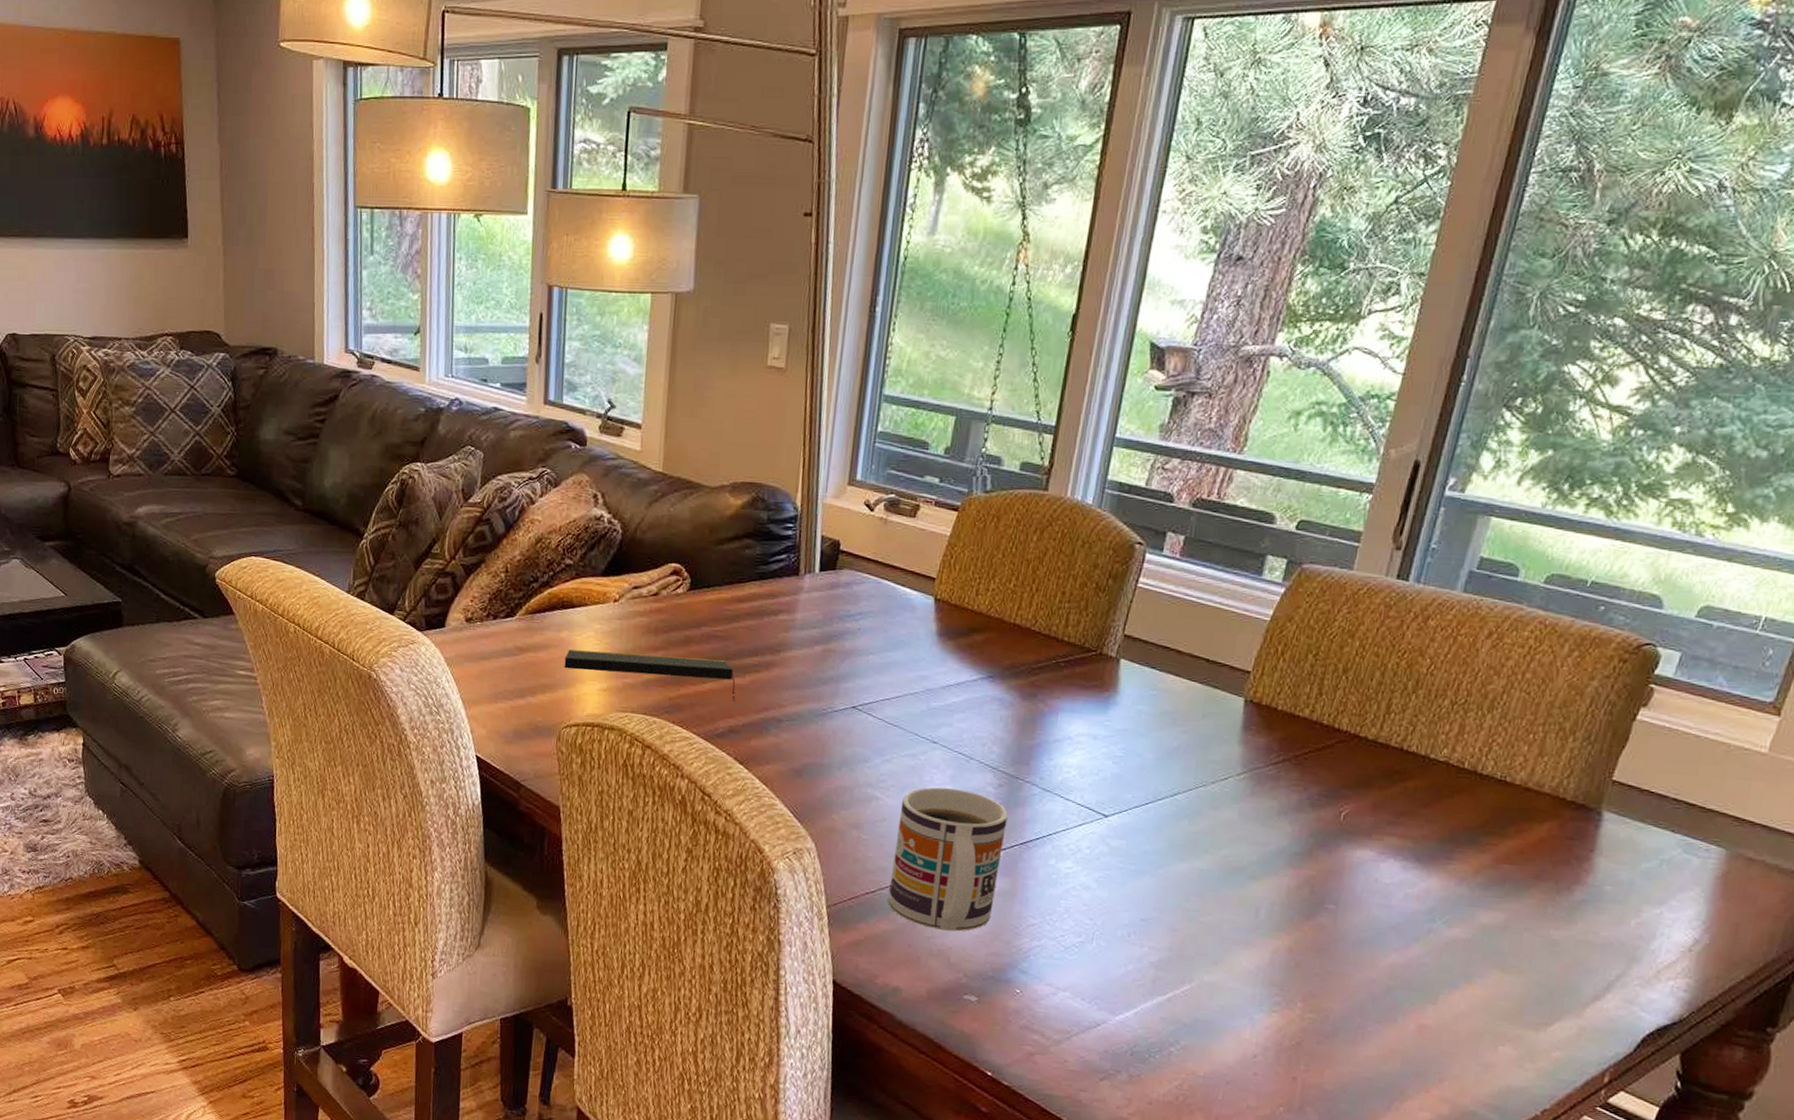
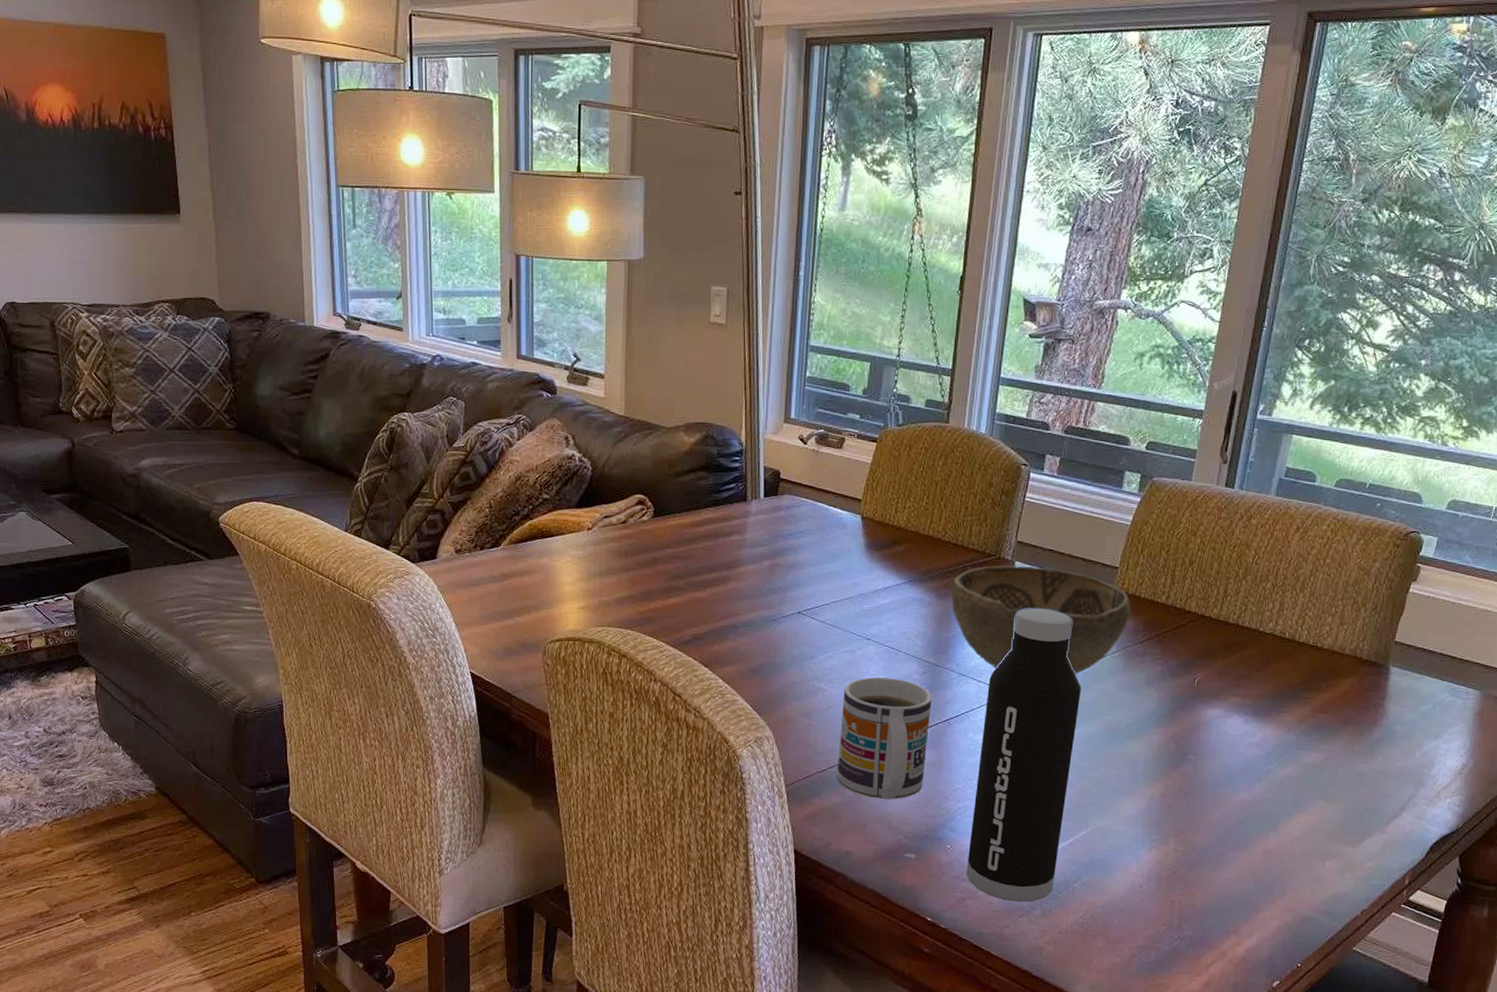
notepad: present [564,649,735,702] -> none [546,574,697,613]
decorative bowl: none [1037,662,1264,799] -> present [950,565,1130,675]
water bottle: none [1037,715,1194,1064] -> present [966,608,1081,902]

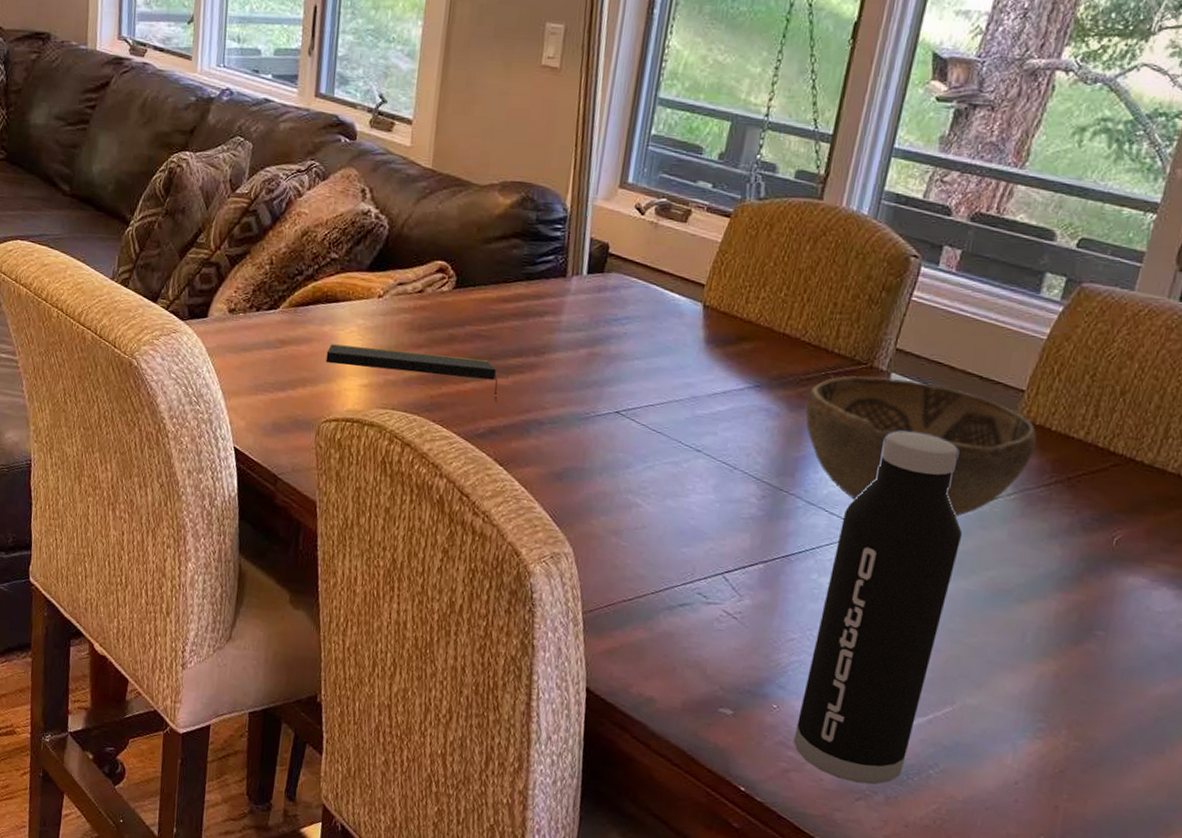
notepad: none [546,574,697,613] -> present [325,344,498,402]
mug: present [837,677,932,800] -> none [645,496,771,644]

